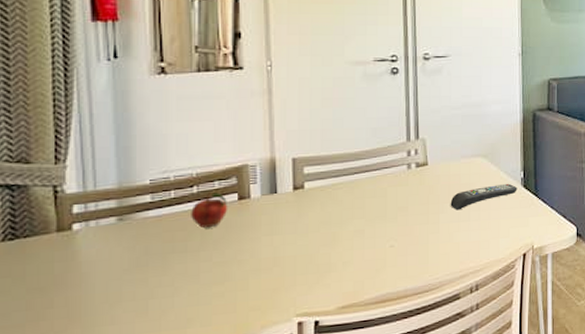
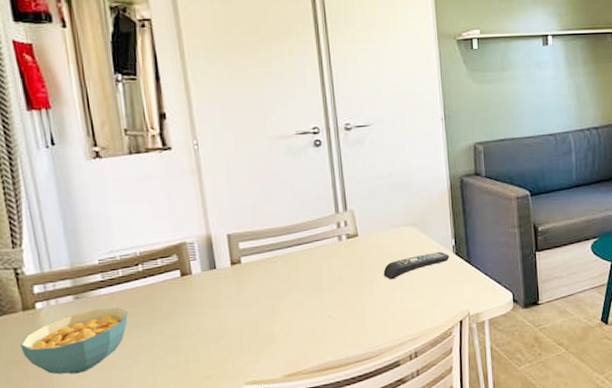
cereal bowl: none [49,231,175,303] -> present [20,308,128,375]
fruit: present [191,192,228,228] -> none [139,269,173,303]

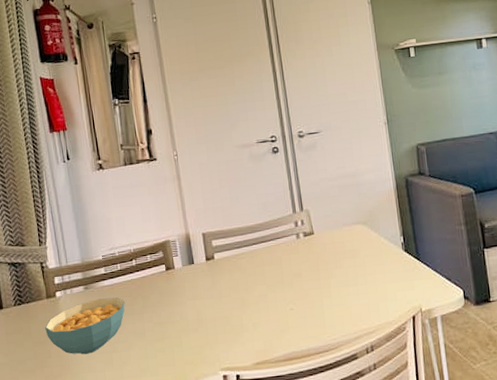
remote control: present [383,251,450,280] -> none [338,248,399,276]

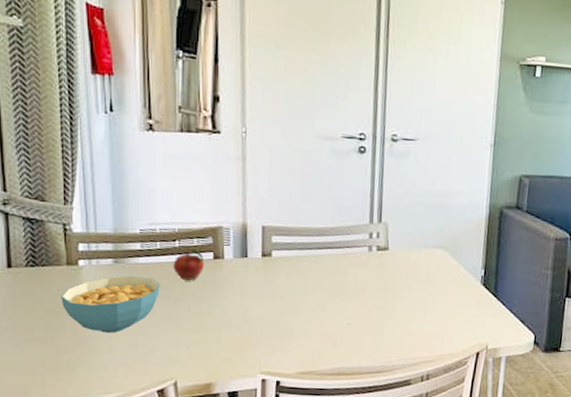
fruit: none [133,264,160,294] -> present [173,248,205,281]

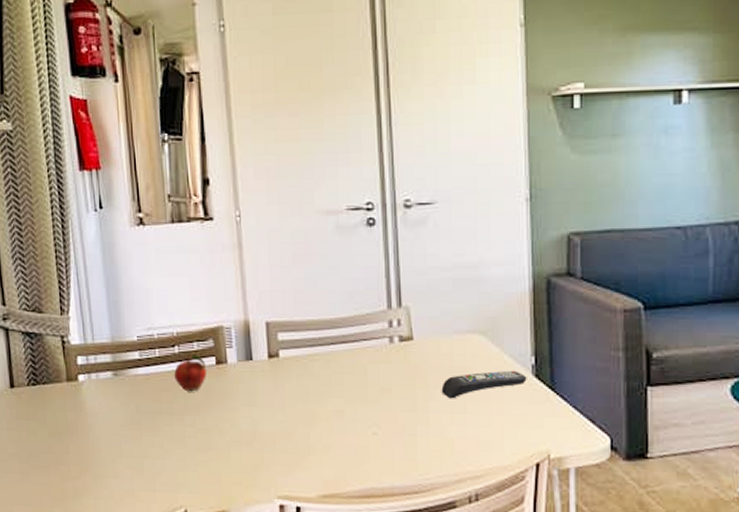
cereal bowl: present [61,276,160,333] -> none [63,390,162,456]
remote control: none [407,279,477,299] -> present [441,370,527,399]

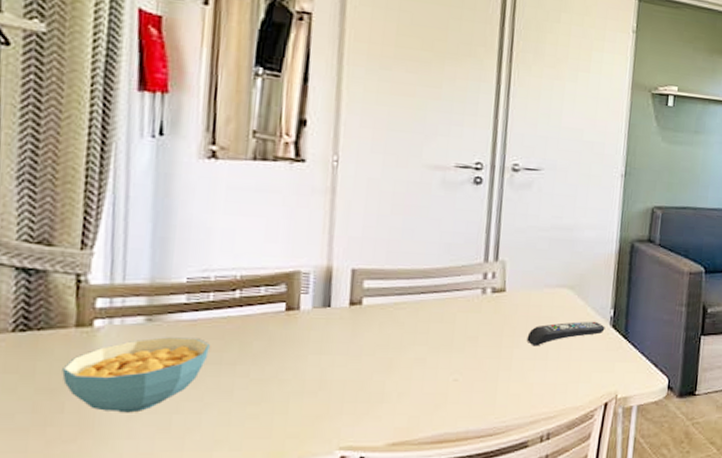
cereal bowl: none [63,390,162,456] -> present [62,337,210,413]
fruit: present [174,353,208,391] -> none [230,298,274,338]

